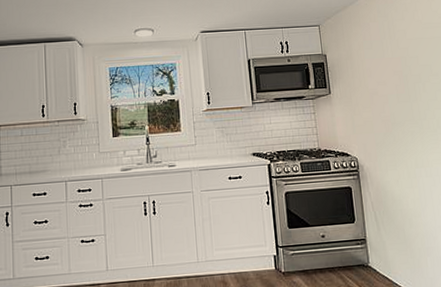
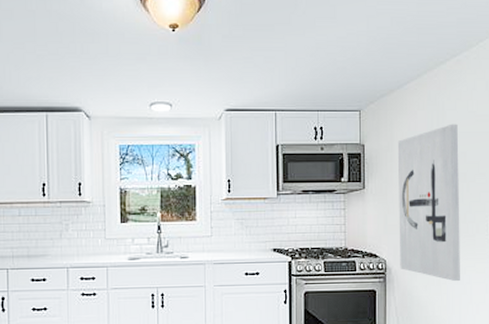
wall art: none [355,32,429,174] -> present [397,124,460,281]

